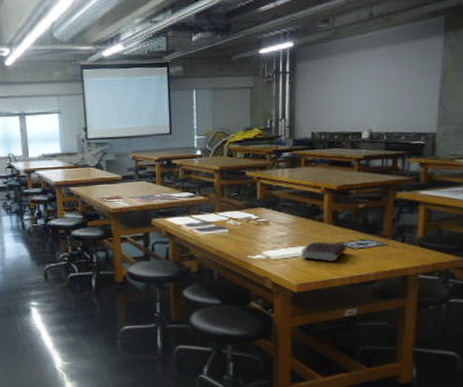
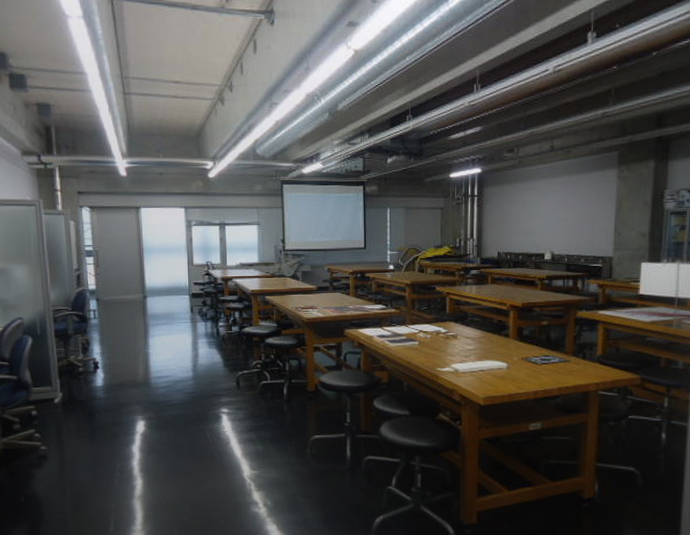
book: present [301,241,347,262] -> none [487,356,531,376]

